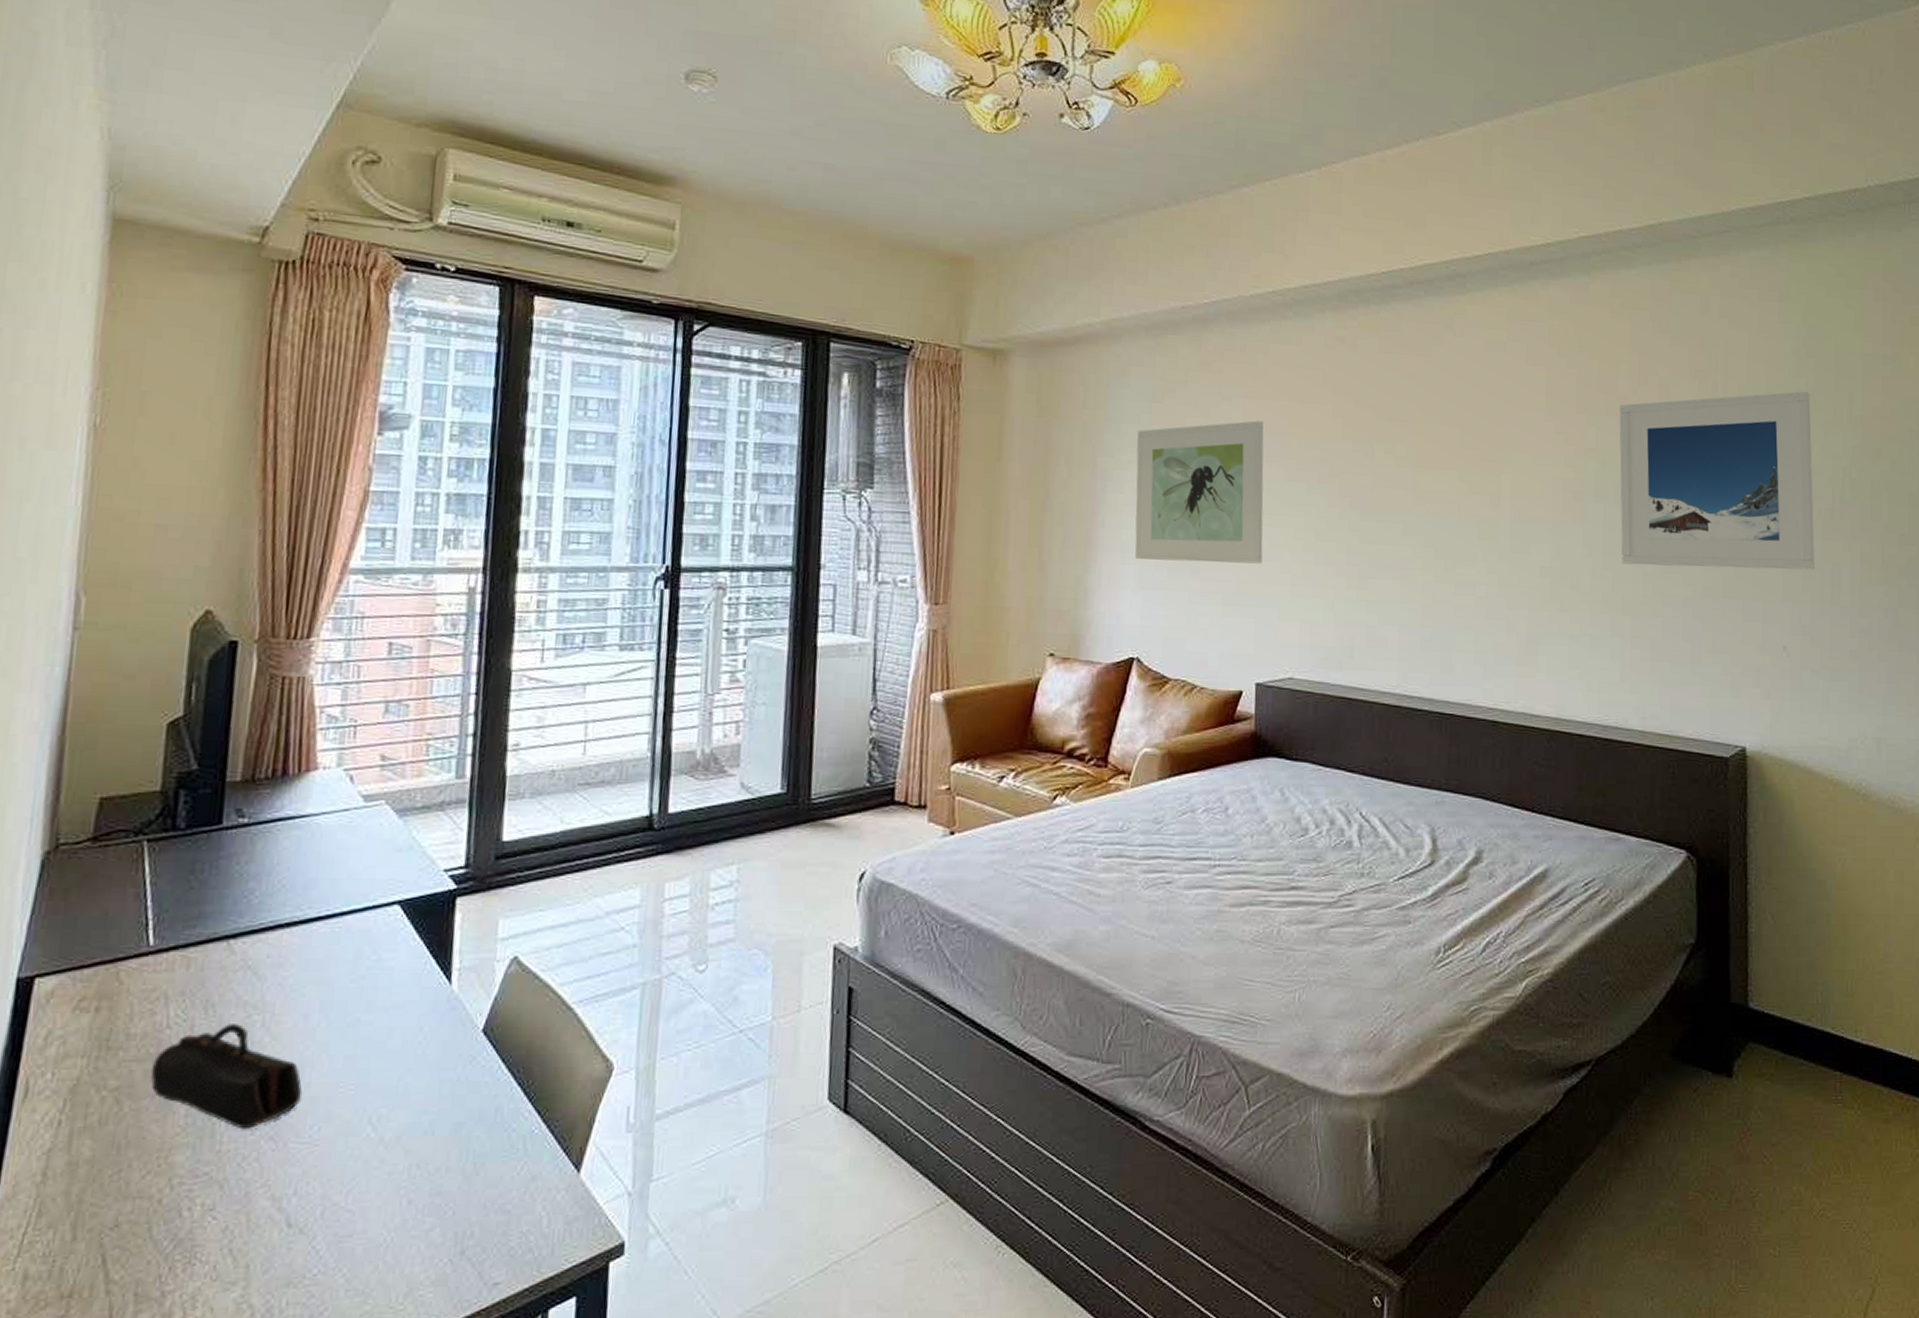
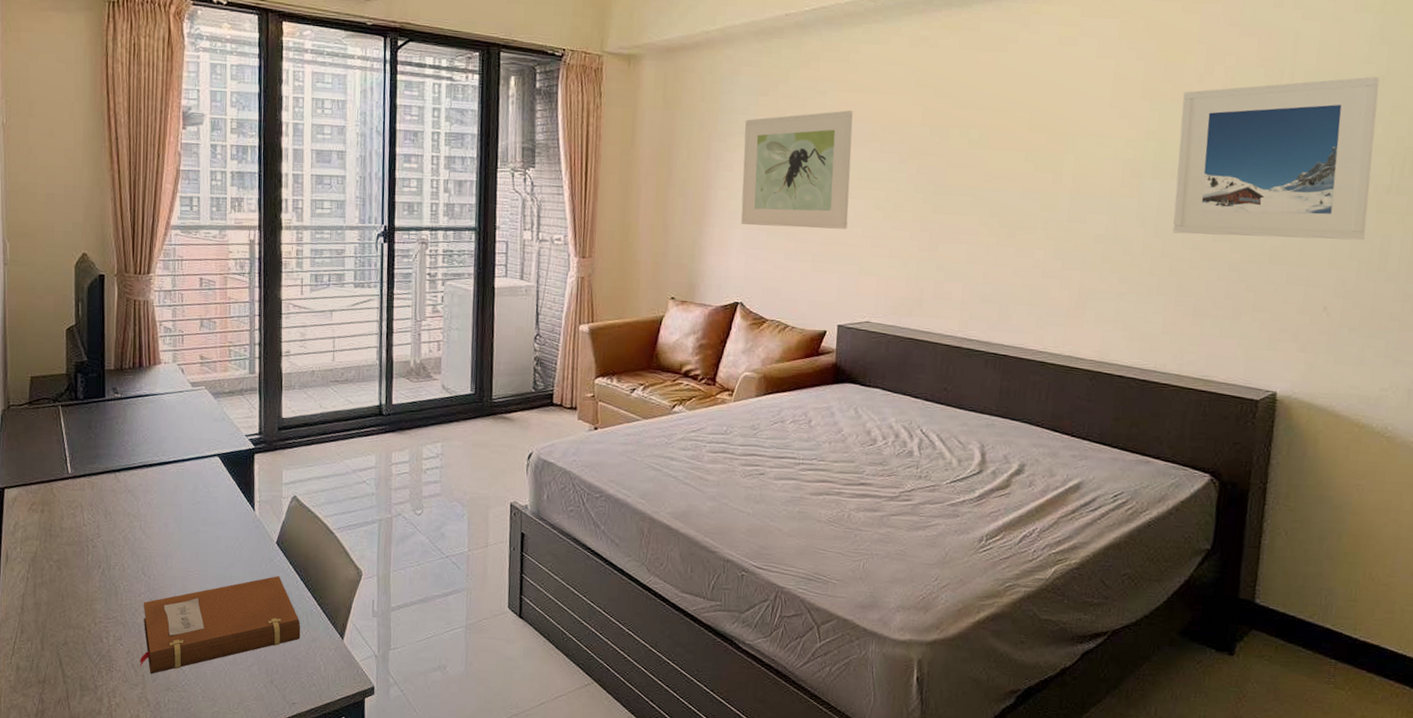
pencil case: present [150,1024,302,1130] -> none [76,526,167,593]
notebook: none [242,1081,514,1262] -> present [139,575,301,674]

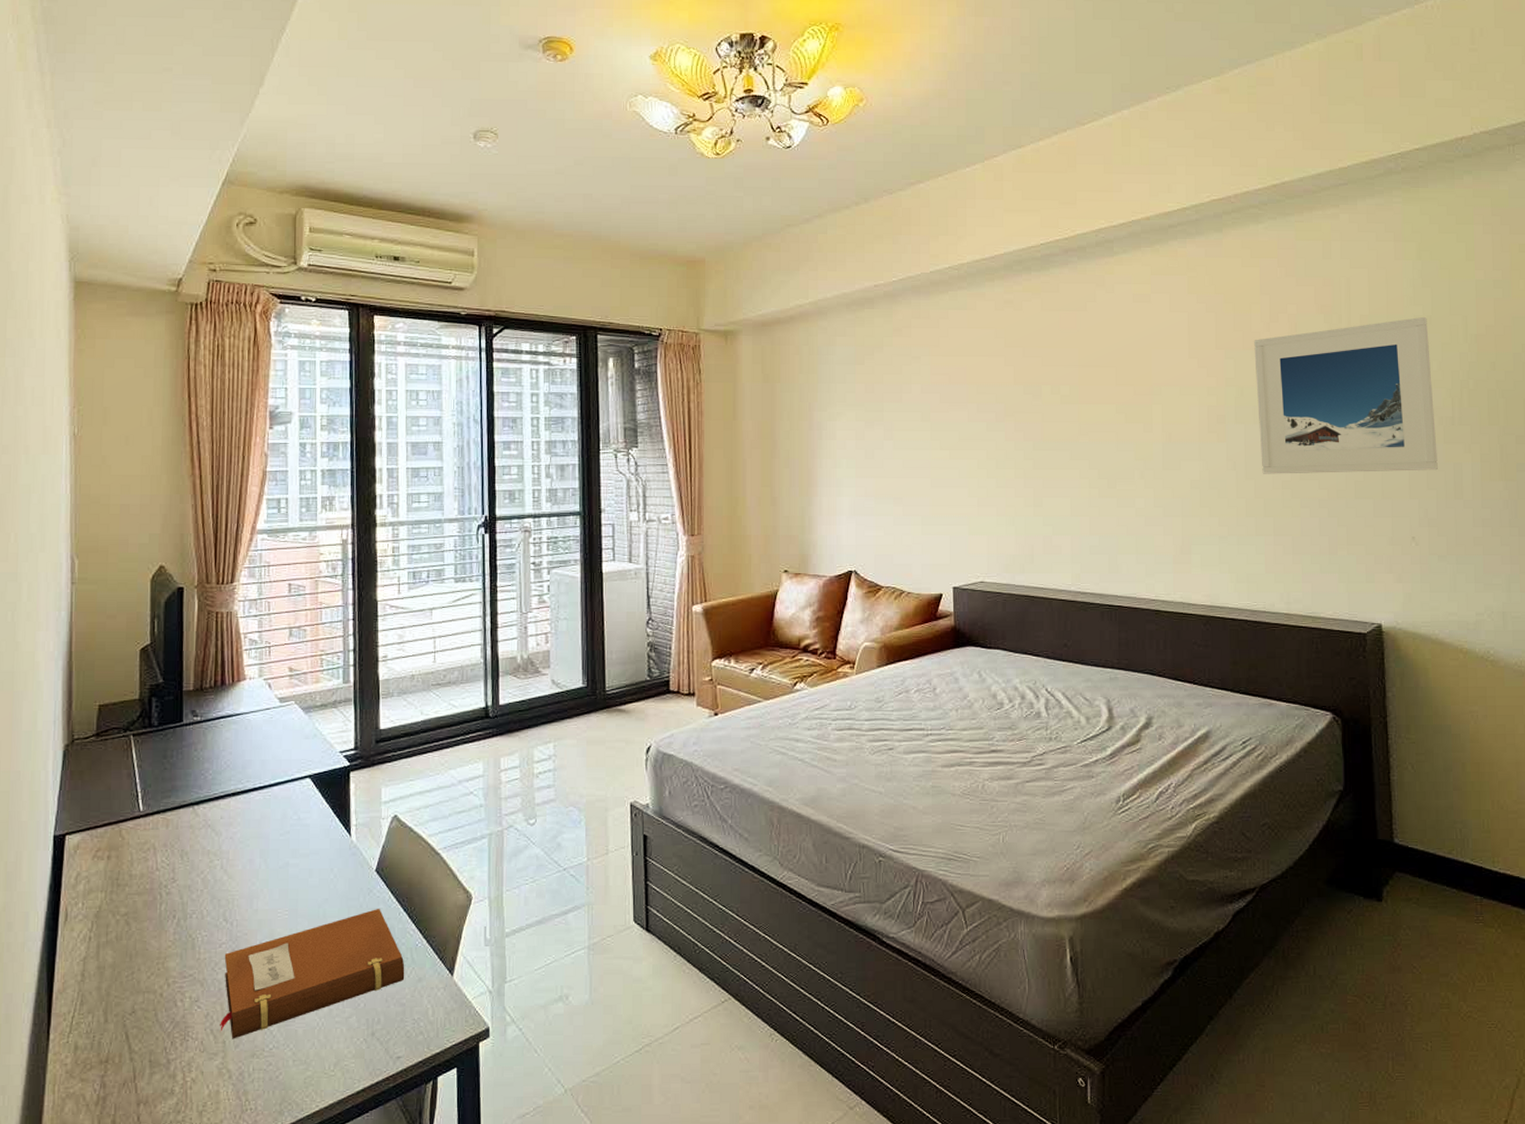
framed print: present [741,110,853,230] -> none [844,374,953,492]

